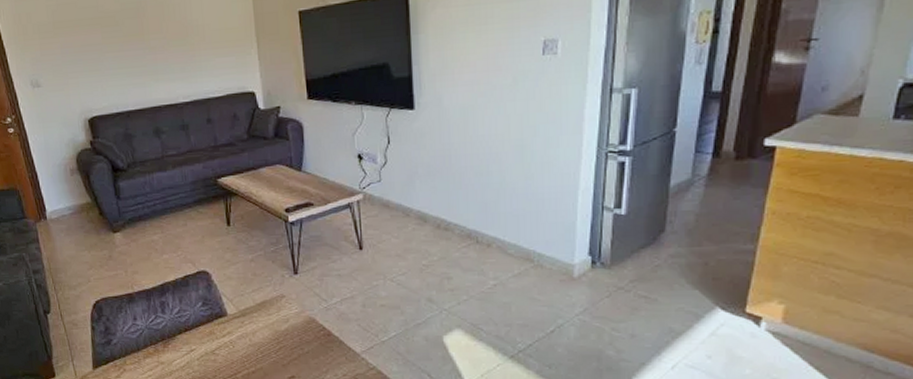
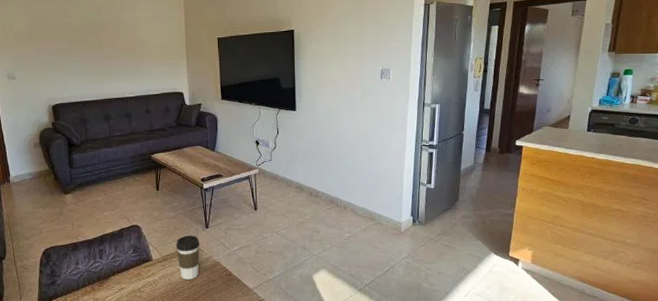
coffee cup: none [256,283,288,340] -> present [176,235,200,280]

